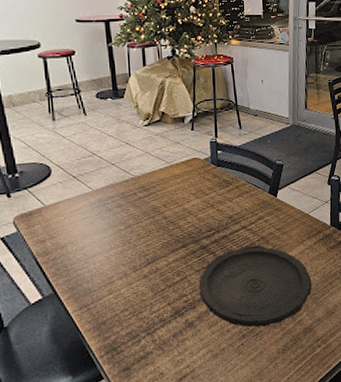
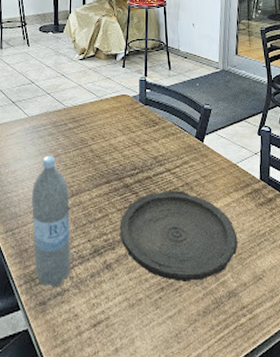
water bottle: none [105,227,152,353] -> present [32,155,71,287]

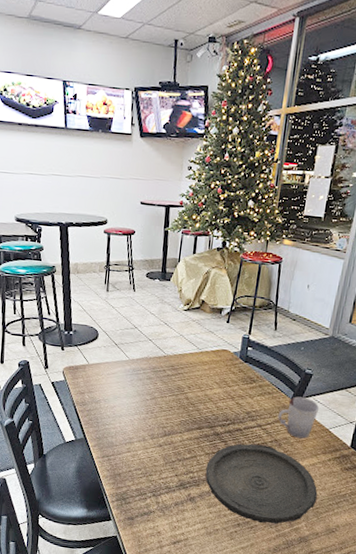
water bottle: present [32,155,71,287] -> none [126,397,162,508]
cup: none [185,134,224,178] -> present [277,396,320,439]

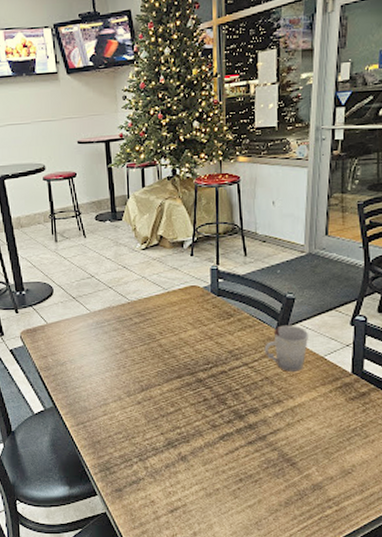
plate: present [205,443,318,525] -> none [193,385,324,475]

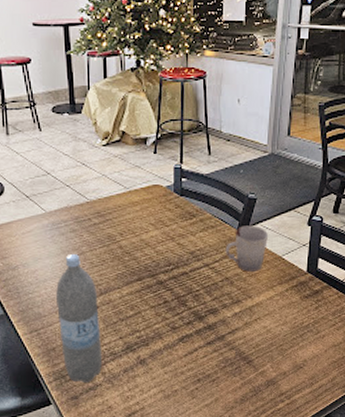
water bottle: none [100,350,144,475] -> present [56,253,102,382]

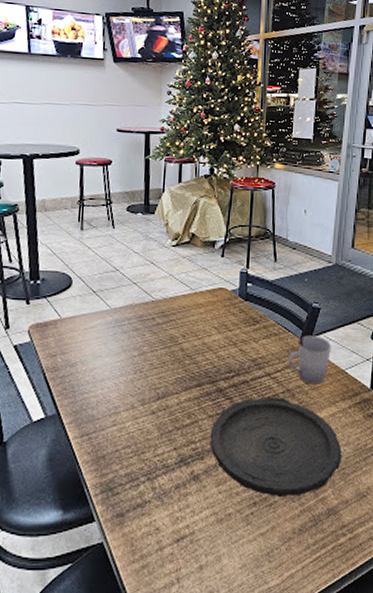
water bottle: present [56,253,102,382] -> none [111,353,155,497]
plate: none [153,286,279,374] -> present [210,397,342,498]

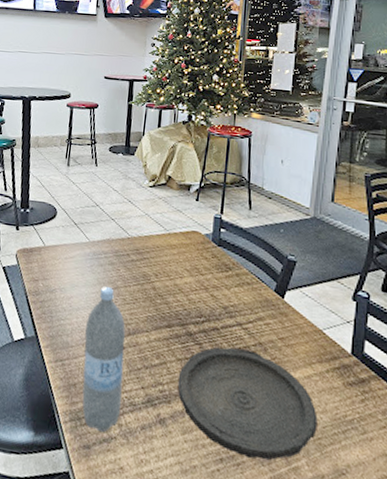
water bottle: none [111,353,155,497] -> present [82,286,126,432]
cup: present [287,335,332,385] -> none [260,288,309,342]

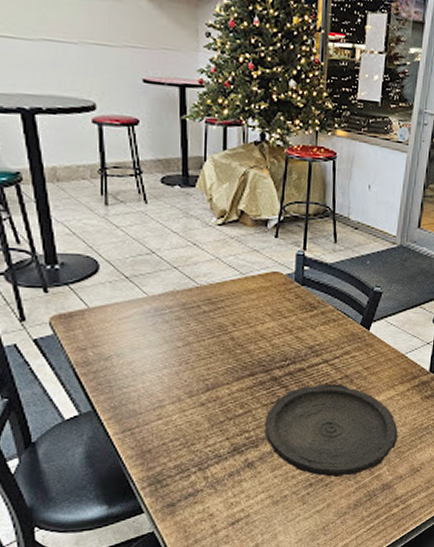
water bottle: present [82,286,126,432] -> none [155,343,205,488]

